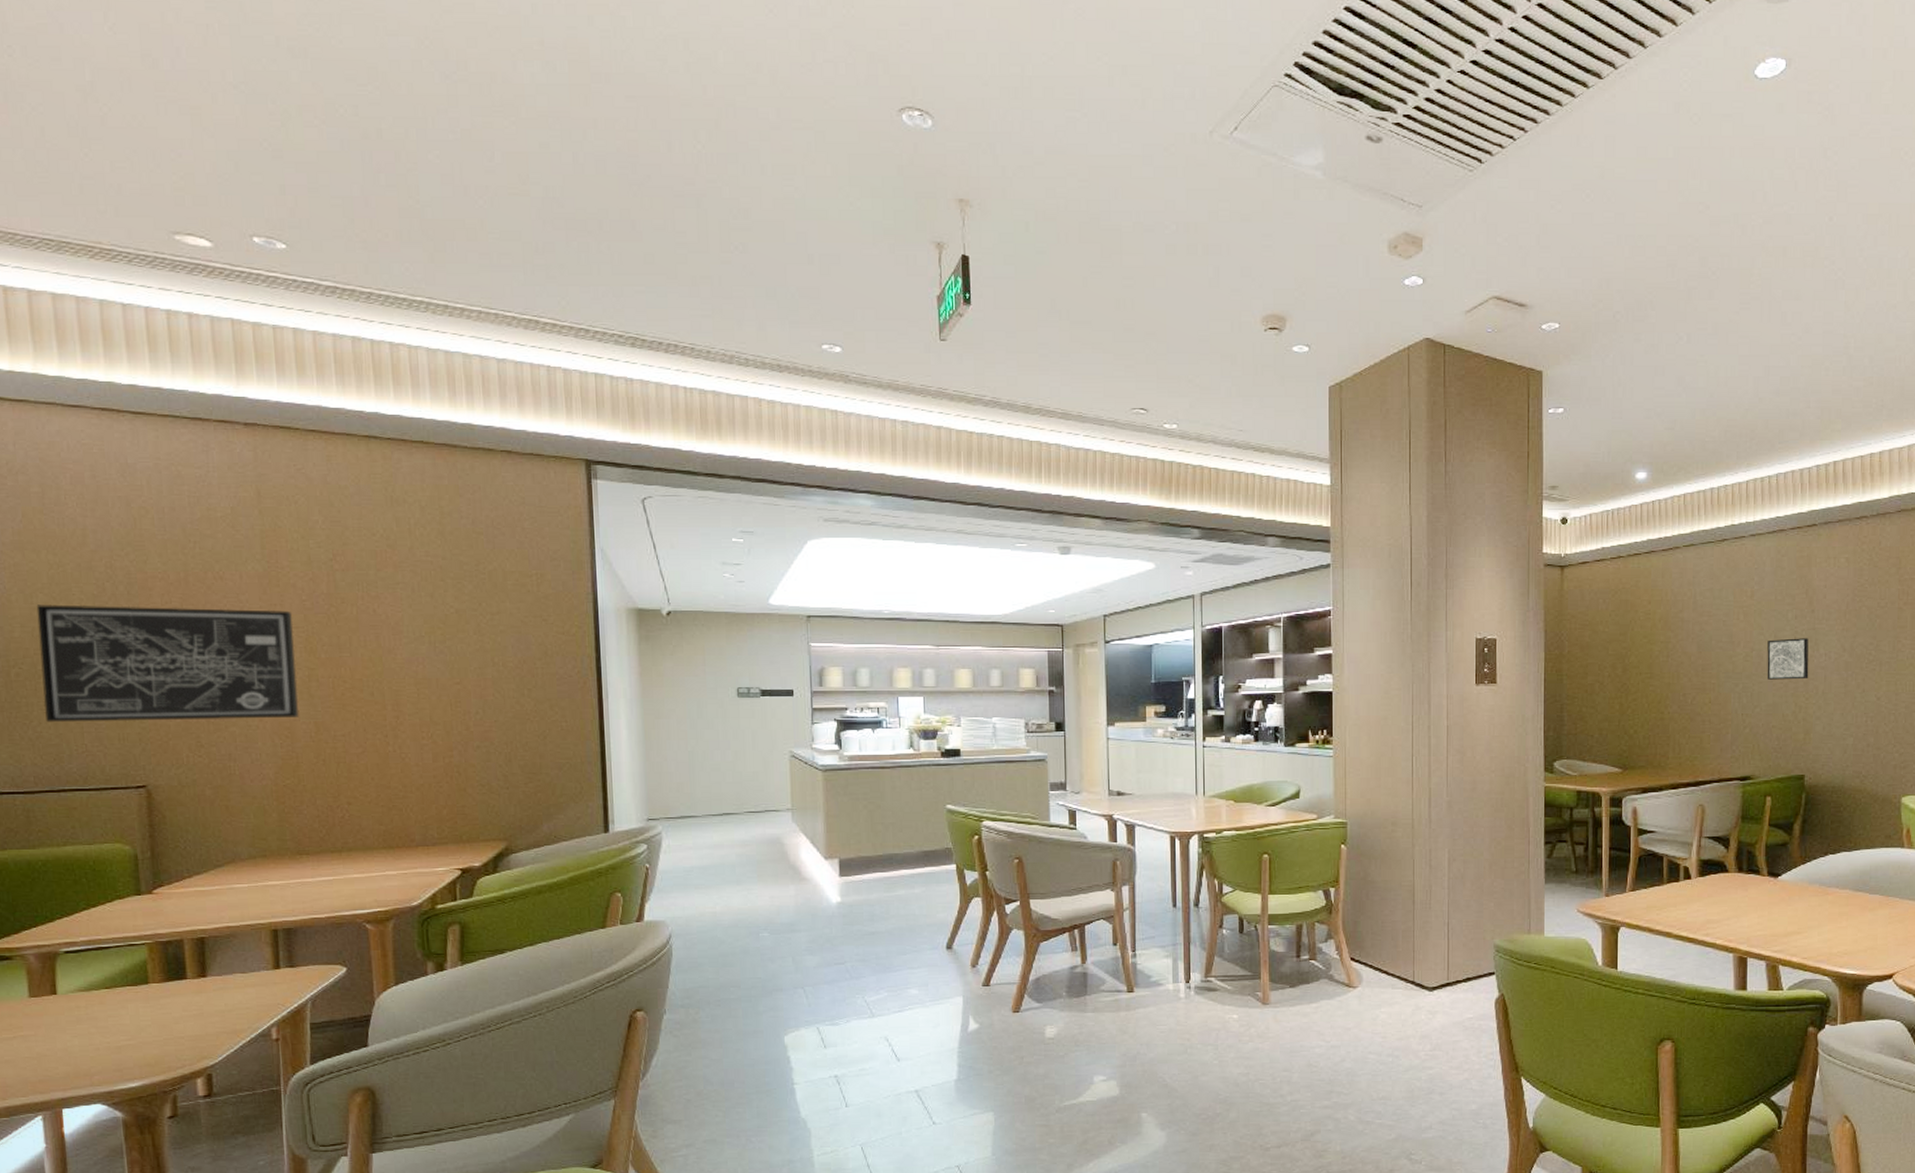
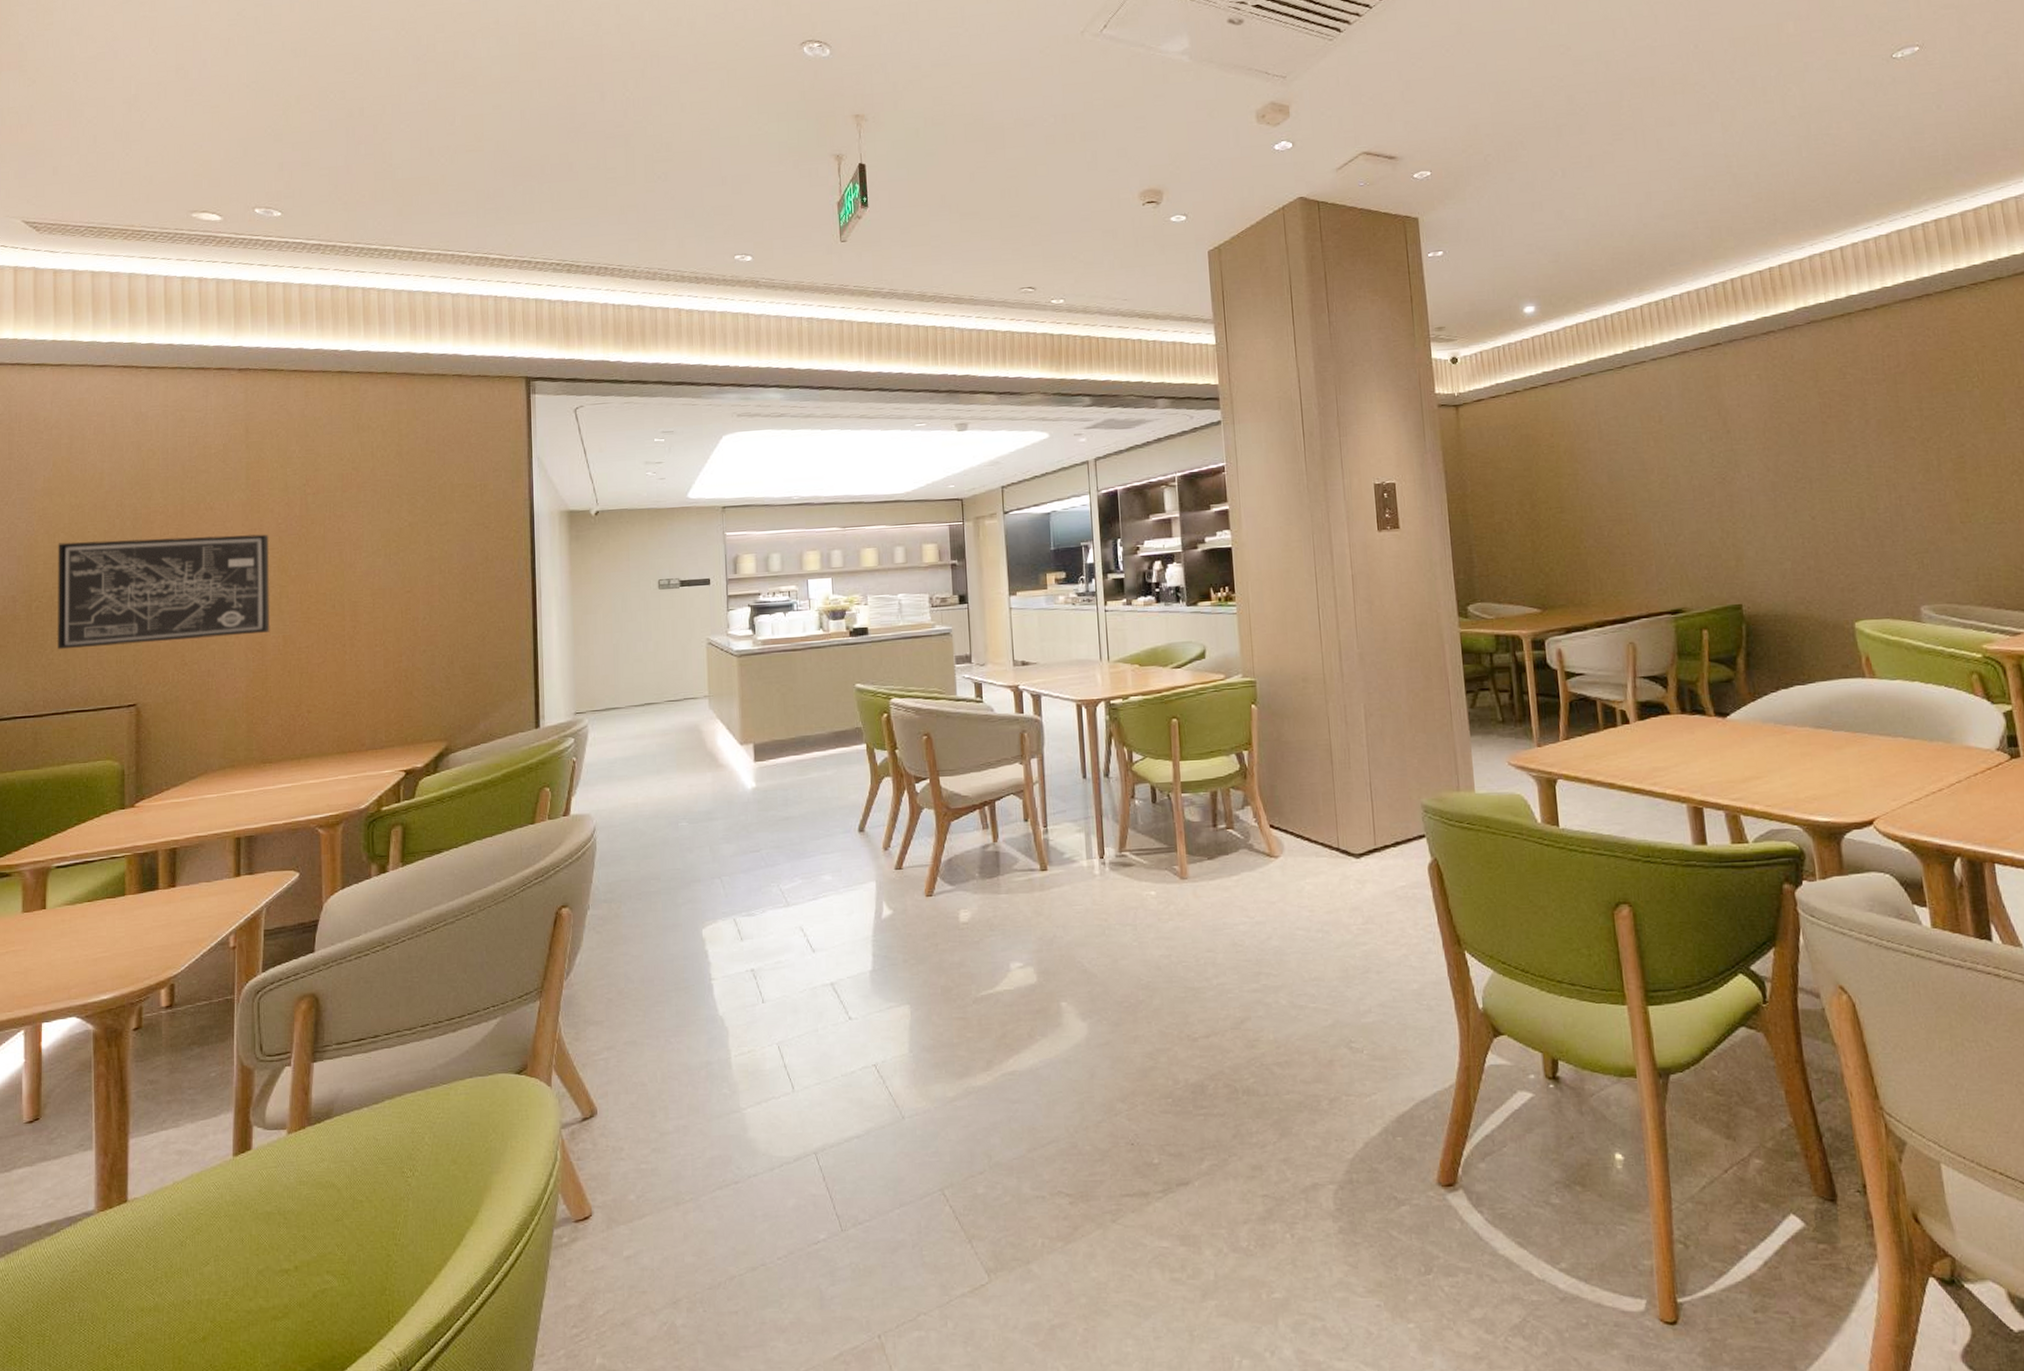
wall art: present [1767,638,1809,680] -> none [1683,460,1733,506]

